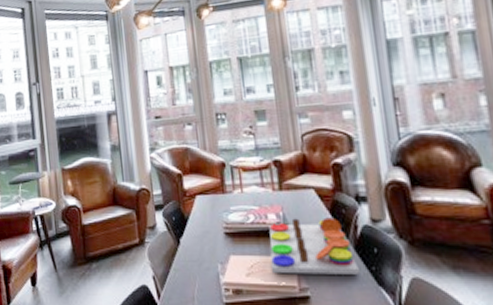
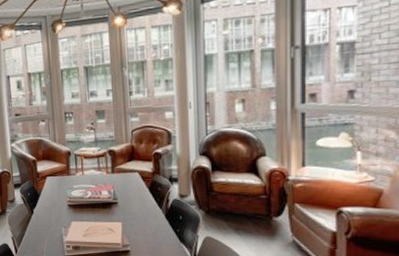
board game: present [269,217,360,275] -> none [102,193,168,235]

